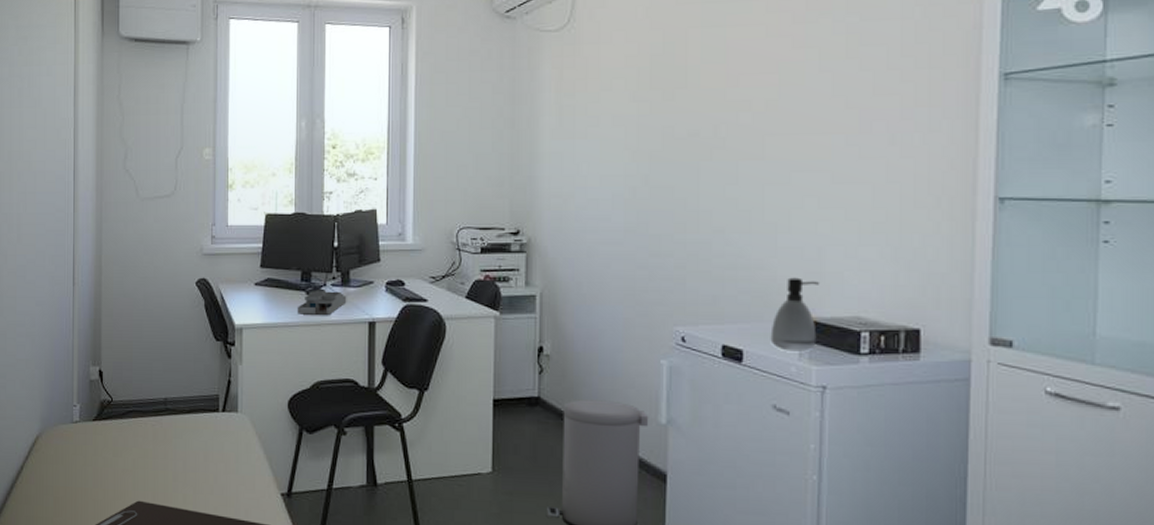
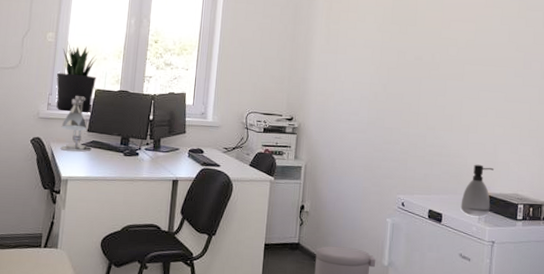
planter: none [219,158,265,243] -> present [56,42,97,112]
desk lamp: none [229,224,267,294] -> present [60,96,92,153]
desk organizer: present [297,290,347,315] -> none [115,152,157,173]

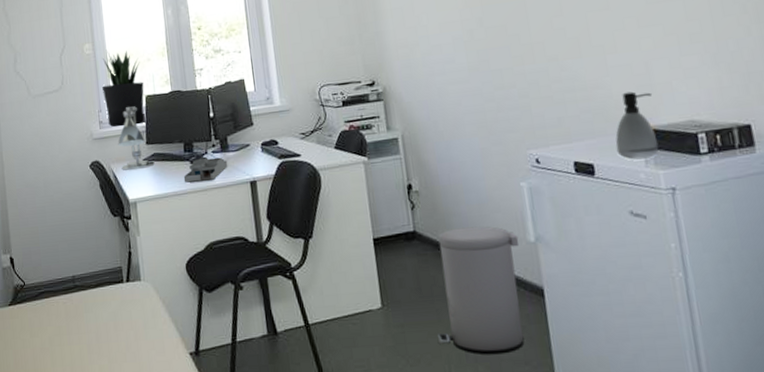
desk organizer: none [115,152,157,173] -> present [183,157,228,183]

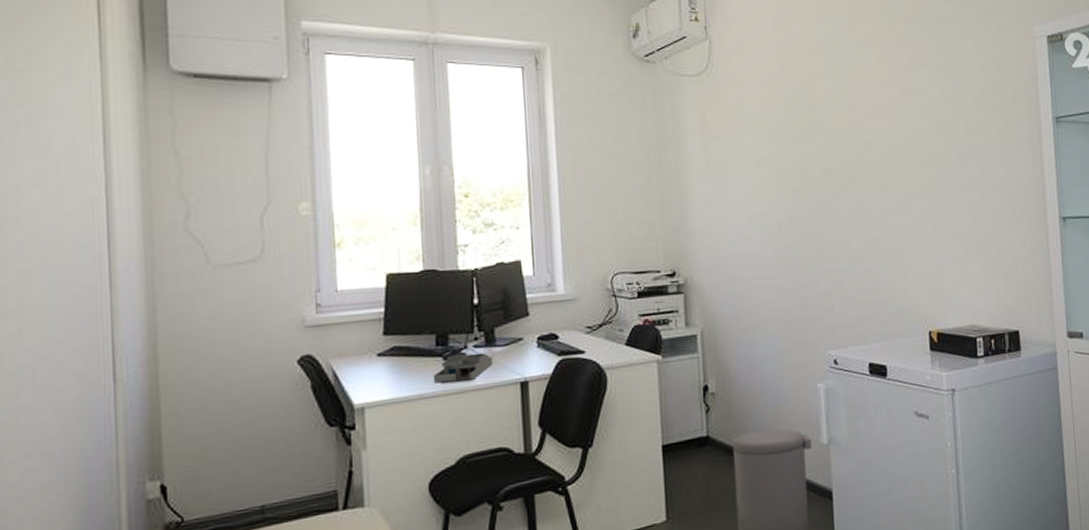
planter: present [102,50,145,127] -> none [324,213,385,311]
desk lamp: present [118,106,155,171] -> none [342,286,394,368]
soap dispenser: present [615,91,660,160] -> none [907,295,944,362]

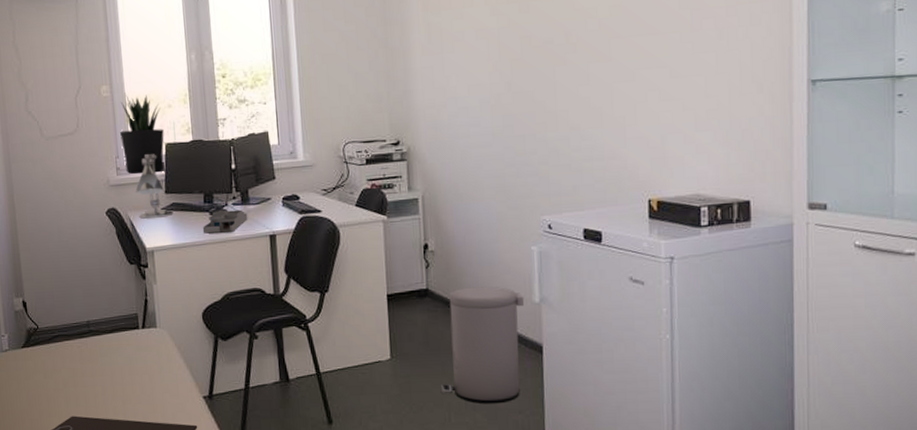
planter: none [324,213,385,311] -> present [120,94,165,174]
desk lamp: none [342,286,394,368] -> present [135,154,173,220]

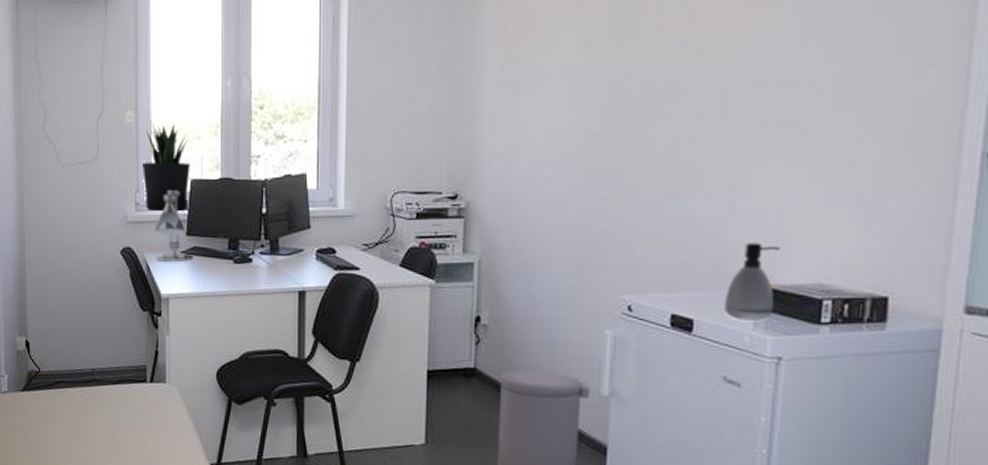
desk organizer: present [202,209,248,234] -> none [224,258,276,284]
soap dispenser: none [624,164,665,230] -> present [723,242,782,321]

